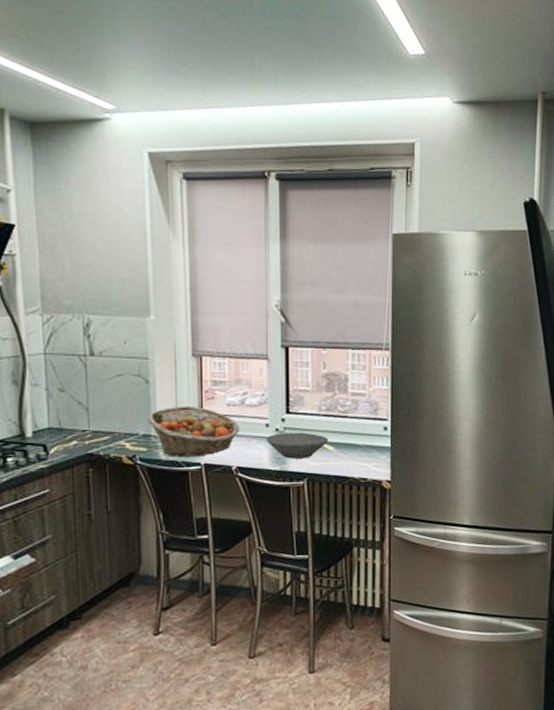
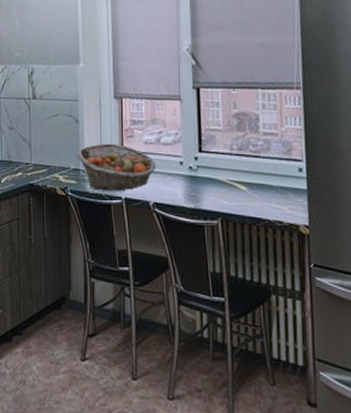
bowl: present [267,432,329,459] -> none [181,171,242,197]

